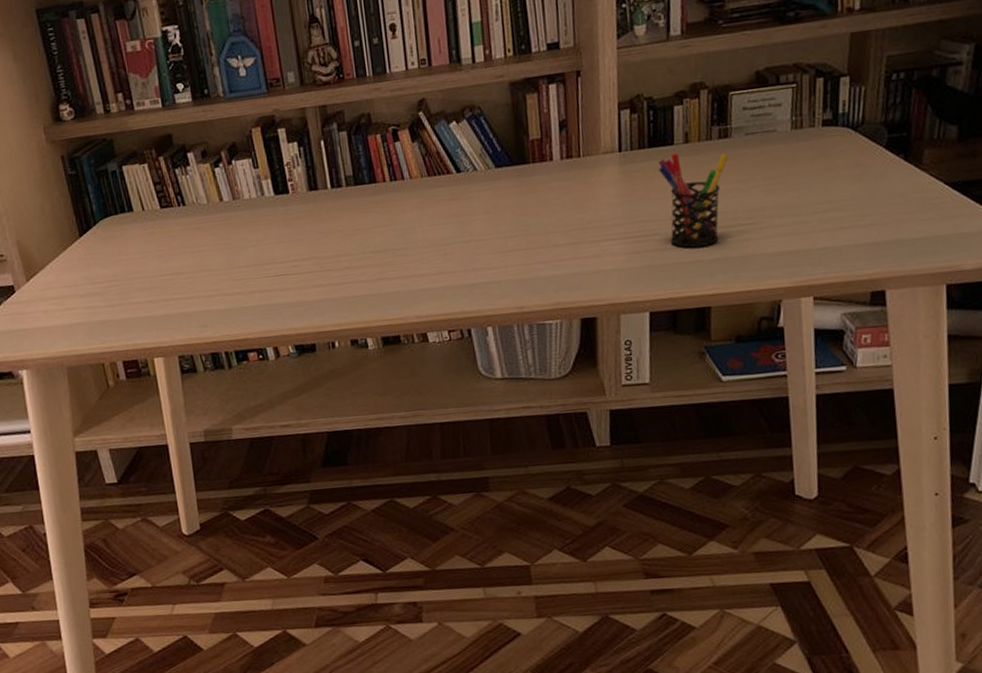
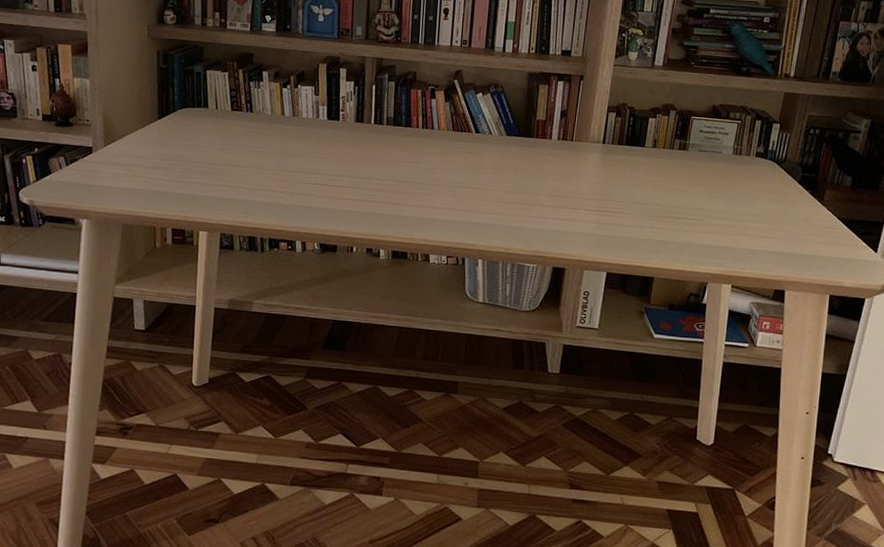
pen holder: present [658,153,729,248] -> none [631,154,684,230]

